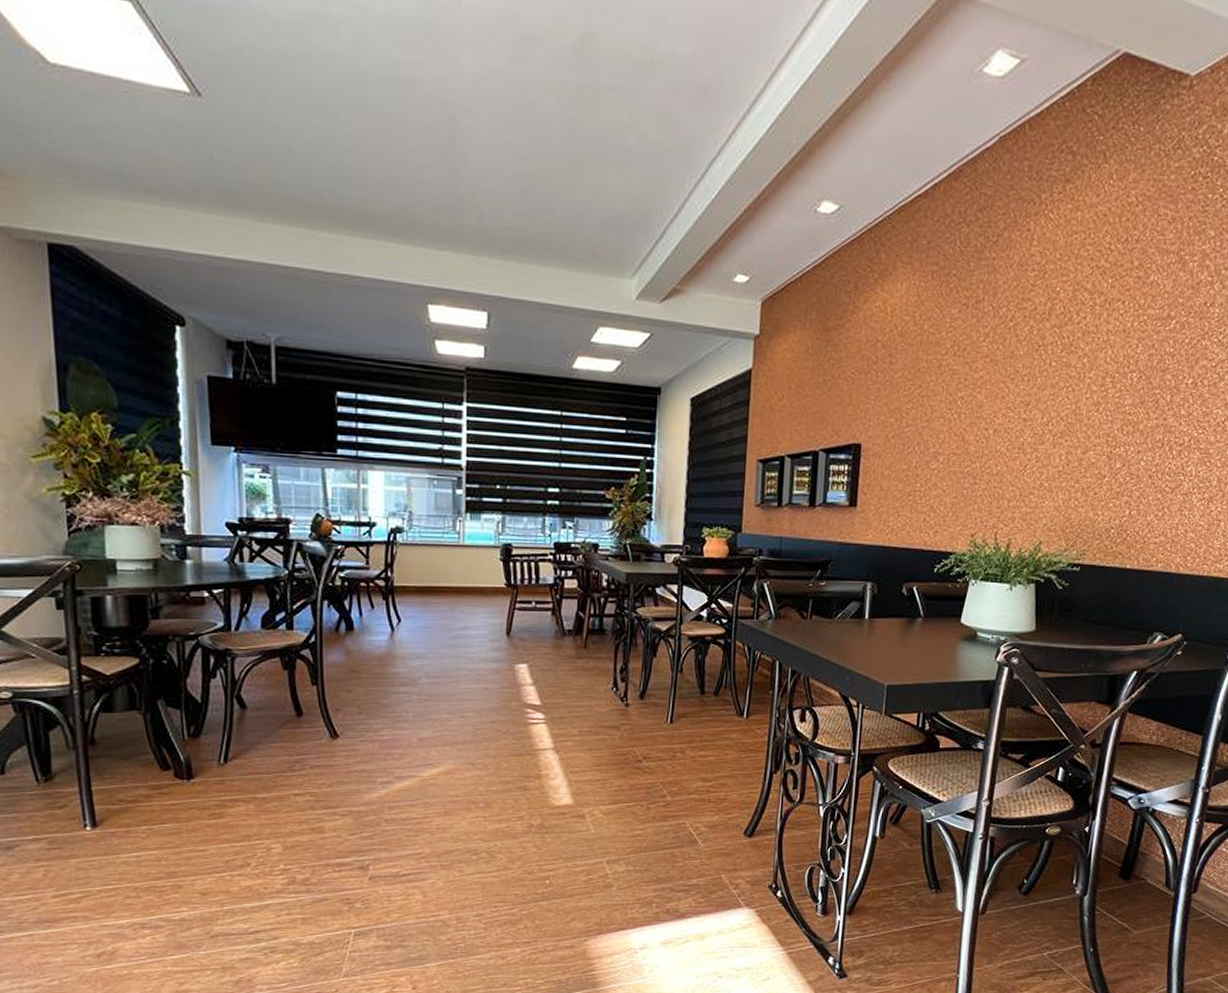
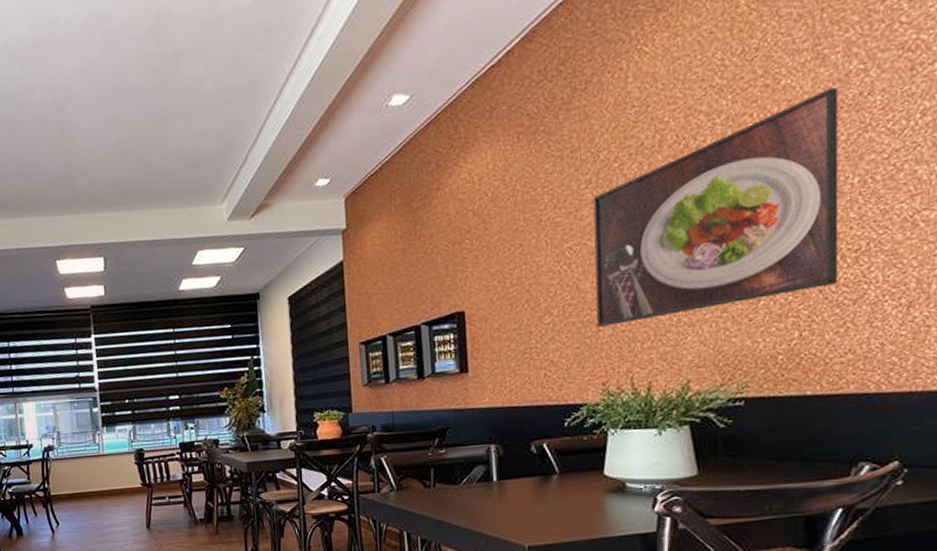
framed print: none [975,293,1190,481] -> present [593,87,839,328]

